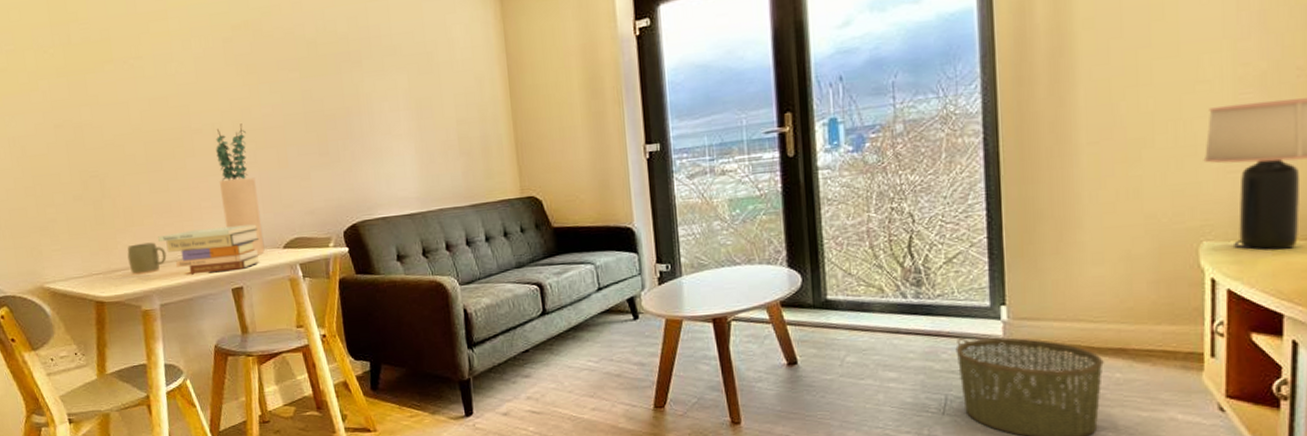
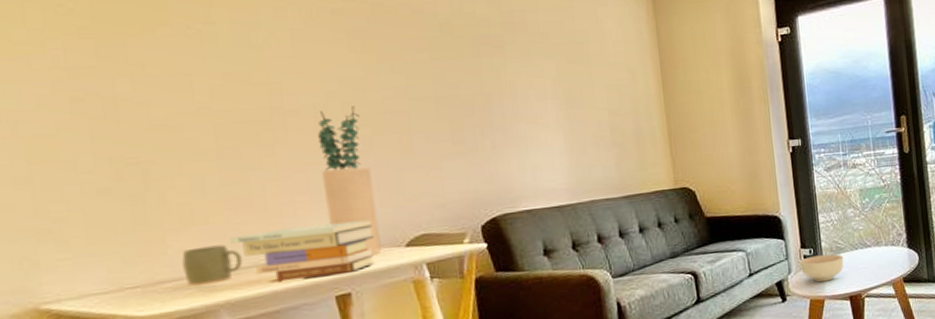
bowl: none [654,270,707,301] -> present [799,254,844,283]

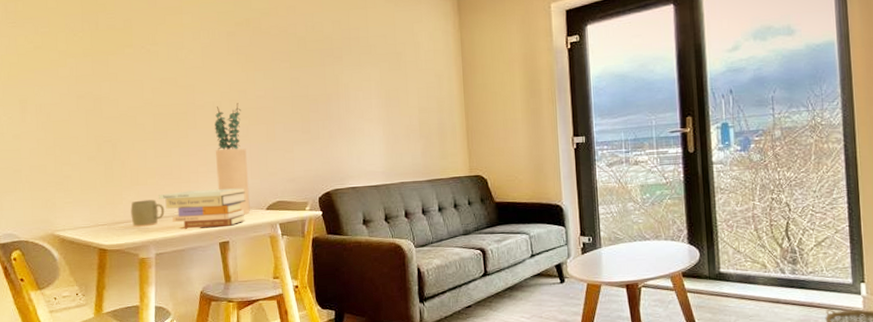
bowl: present [799,254,844,283] -> none [578,243,622,269]

